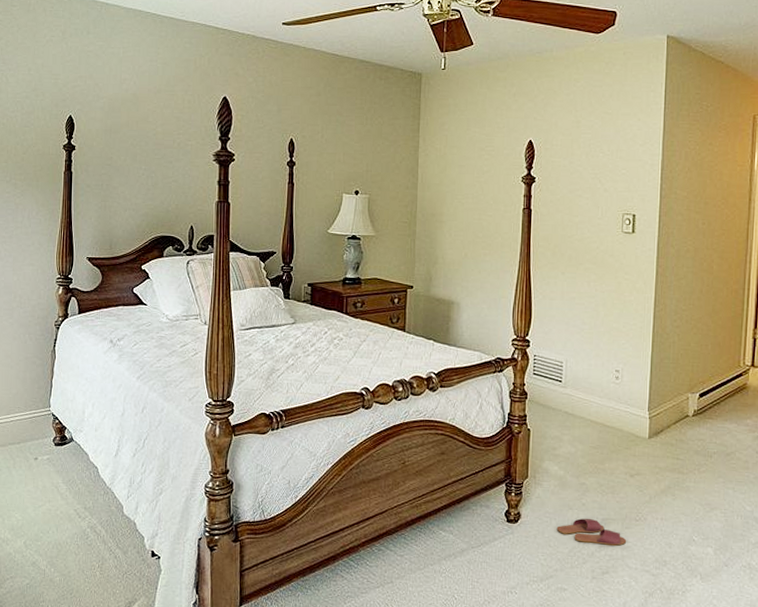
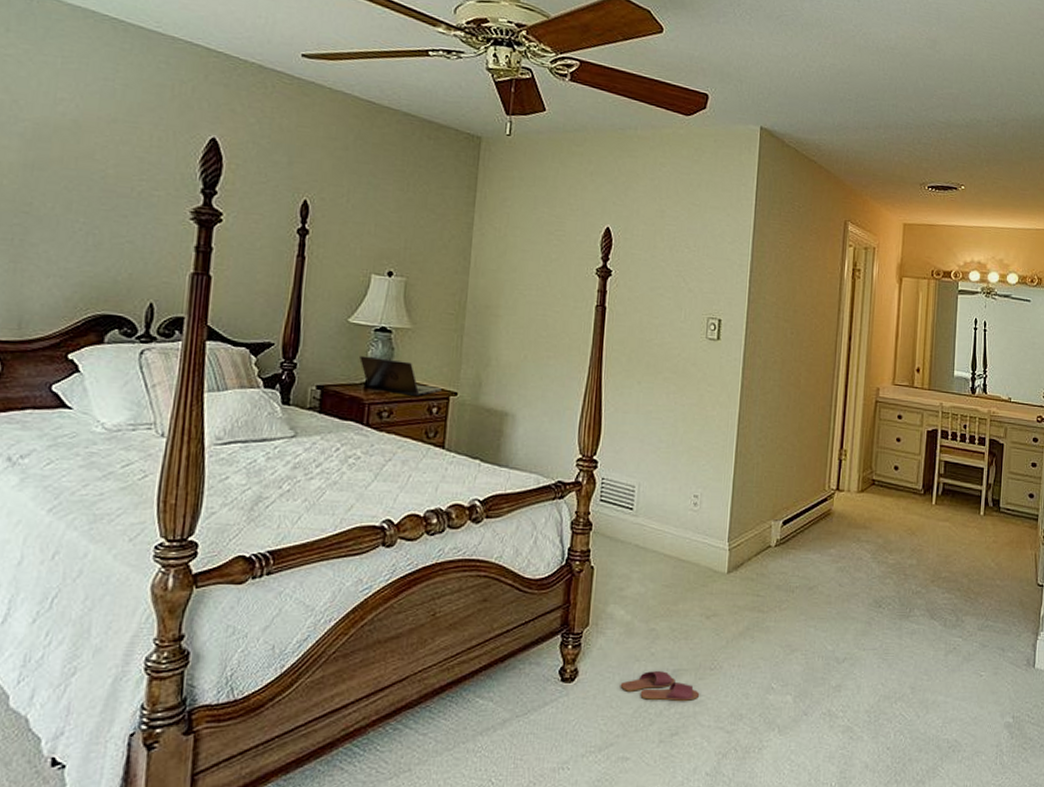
laptop: none [338,259,401,289] -> present [359,355,442,396]

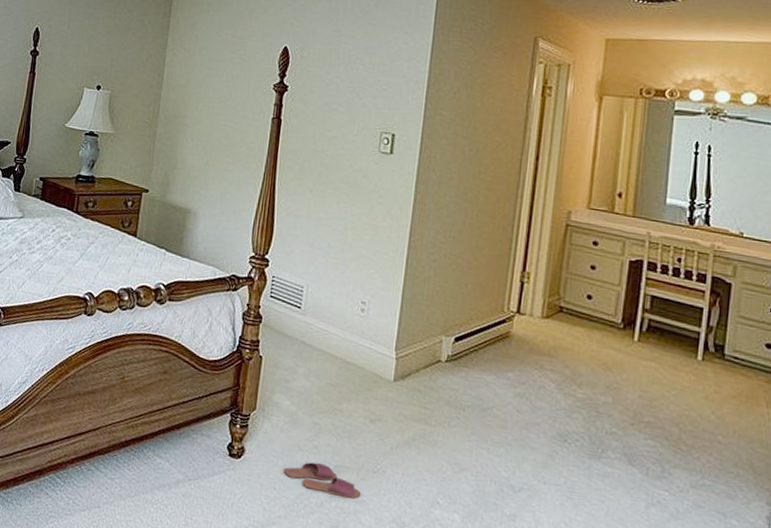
laptop: present [359,355,442,396] -> none [72,154,136,191]

